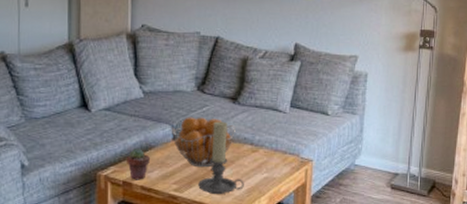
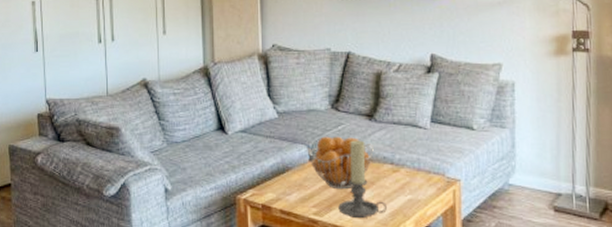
potted succulent: present [127,149,150,180] -> none [265,171,288,204]

